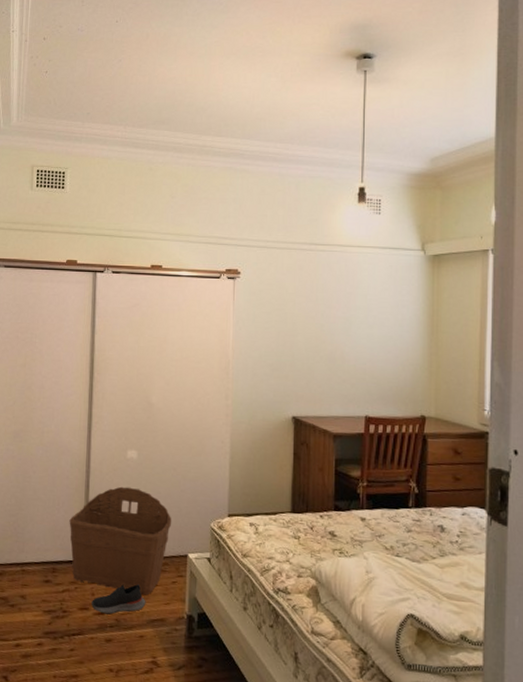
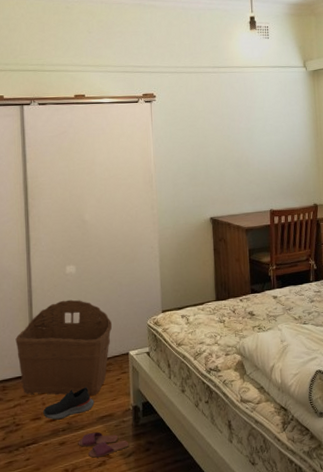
slippers: none [125,635,180,664] -> present [78,432,129,458]

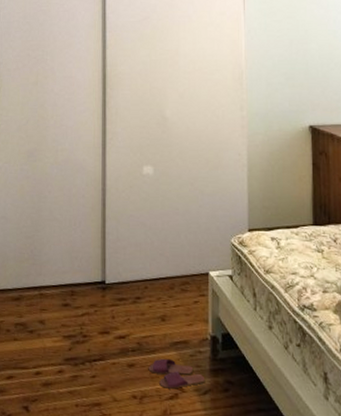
wicker basket: present [15,299,113,396] -> none [86,204,192,316]
shoe: present [43,386,95,420] -> none [112,304,168,338]

